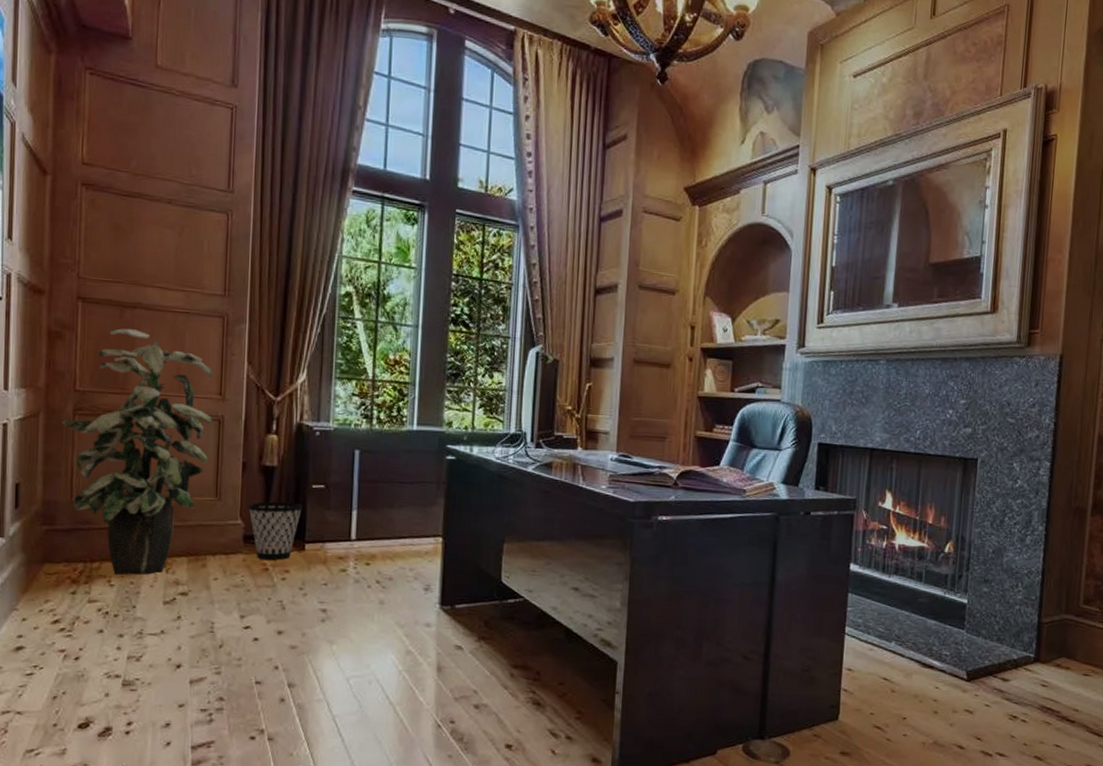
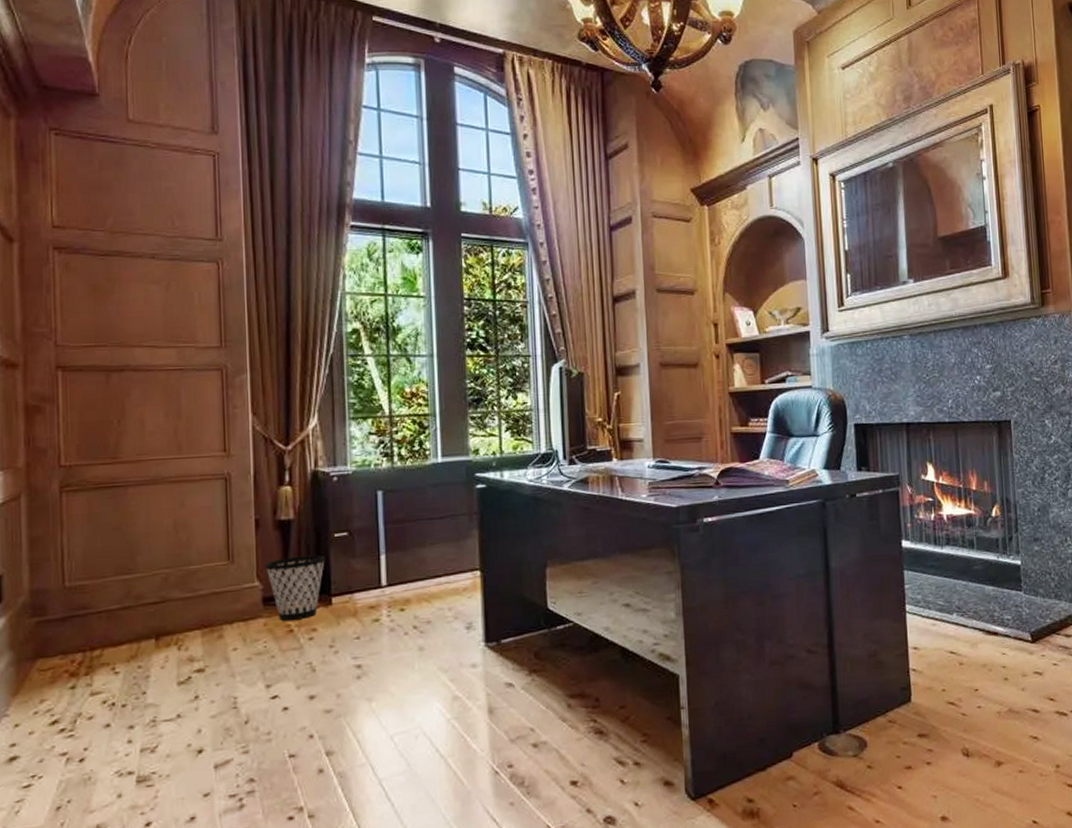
indoor plant: present [61,328,213,576] -> none [46,393,218,661]

